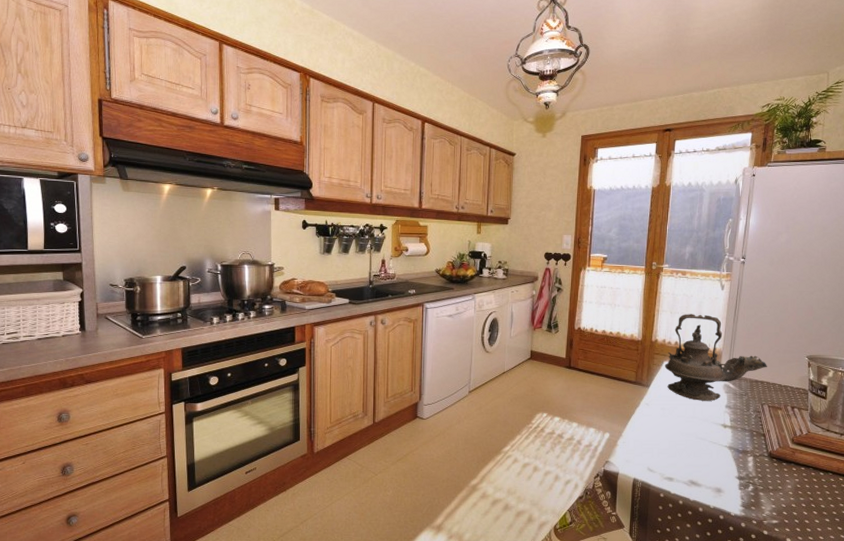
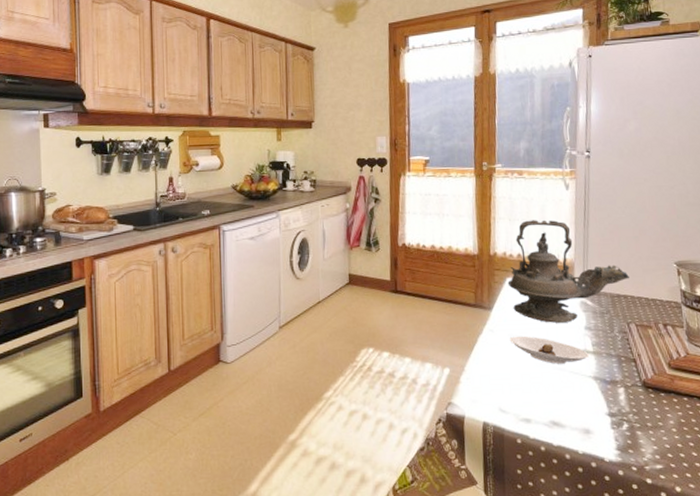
saucer: none [661,410,727,435] -> present [509,336,590,364]

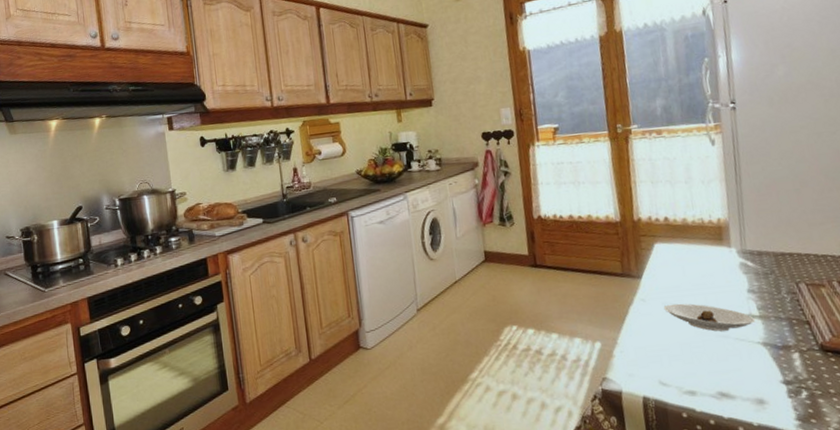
teapot: present [507,220,629,323] -> none [656,179,794,288]

